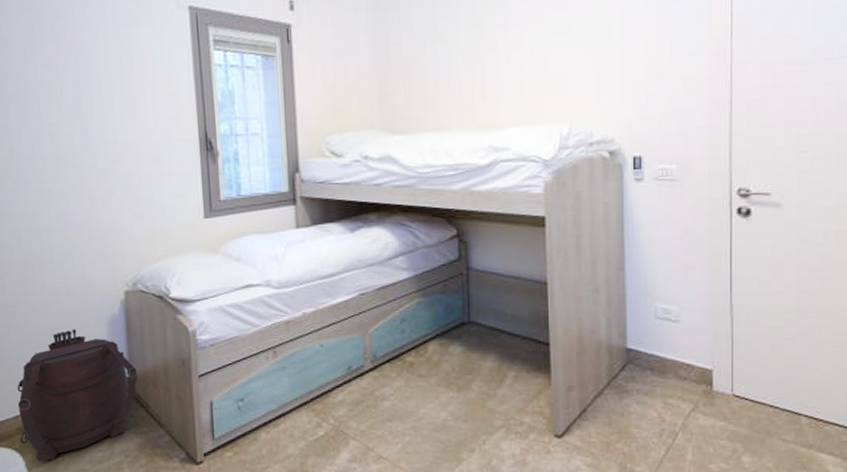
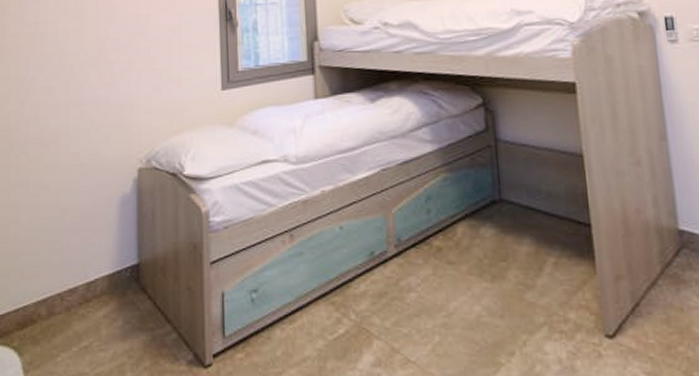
backpack: present [17,329,137,461] -> none [19,210,146,362]

